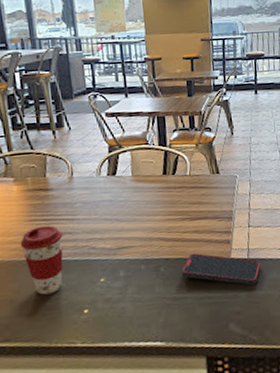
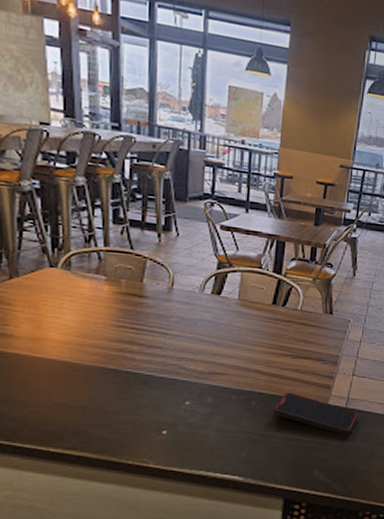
coffee cup: present [20,225,63,295] -> none [103,334,152,408]

